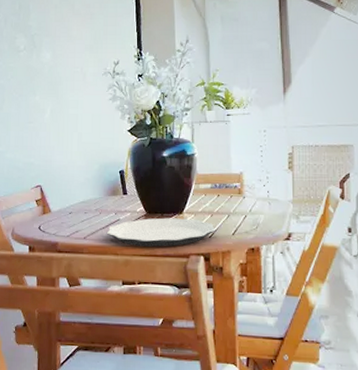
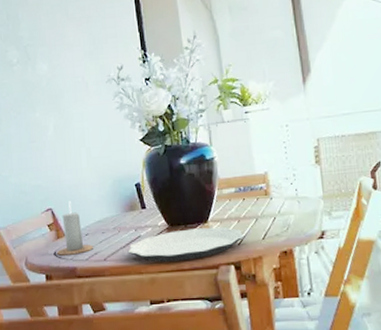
candle: none [40,180,75,231] -> present [56,201,93,256]

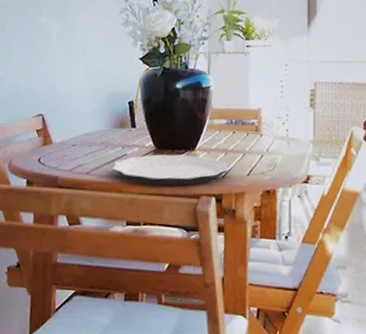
candle: present [56,201,93,256] -> none [40,109,78,164]

